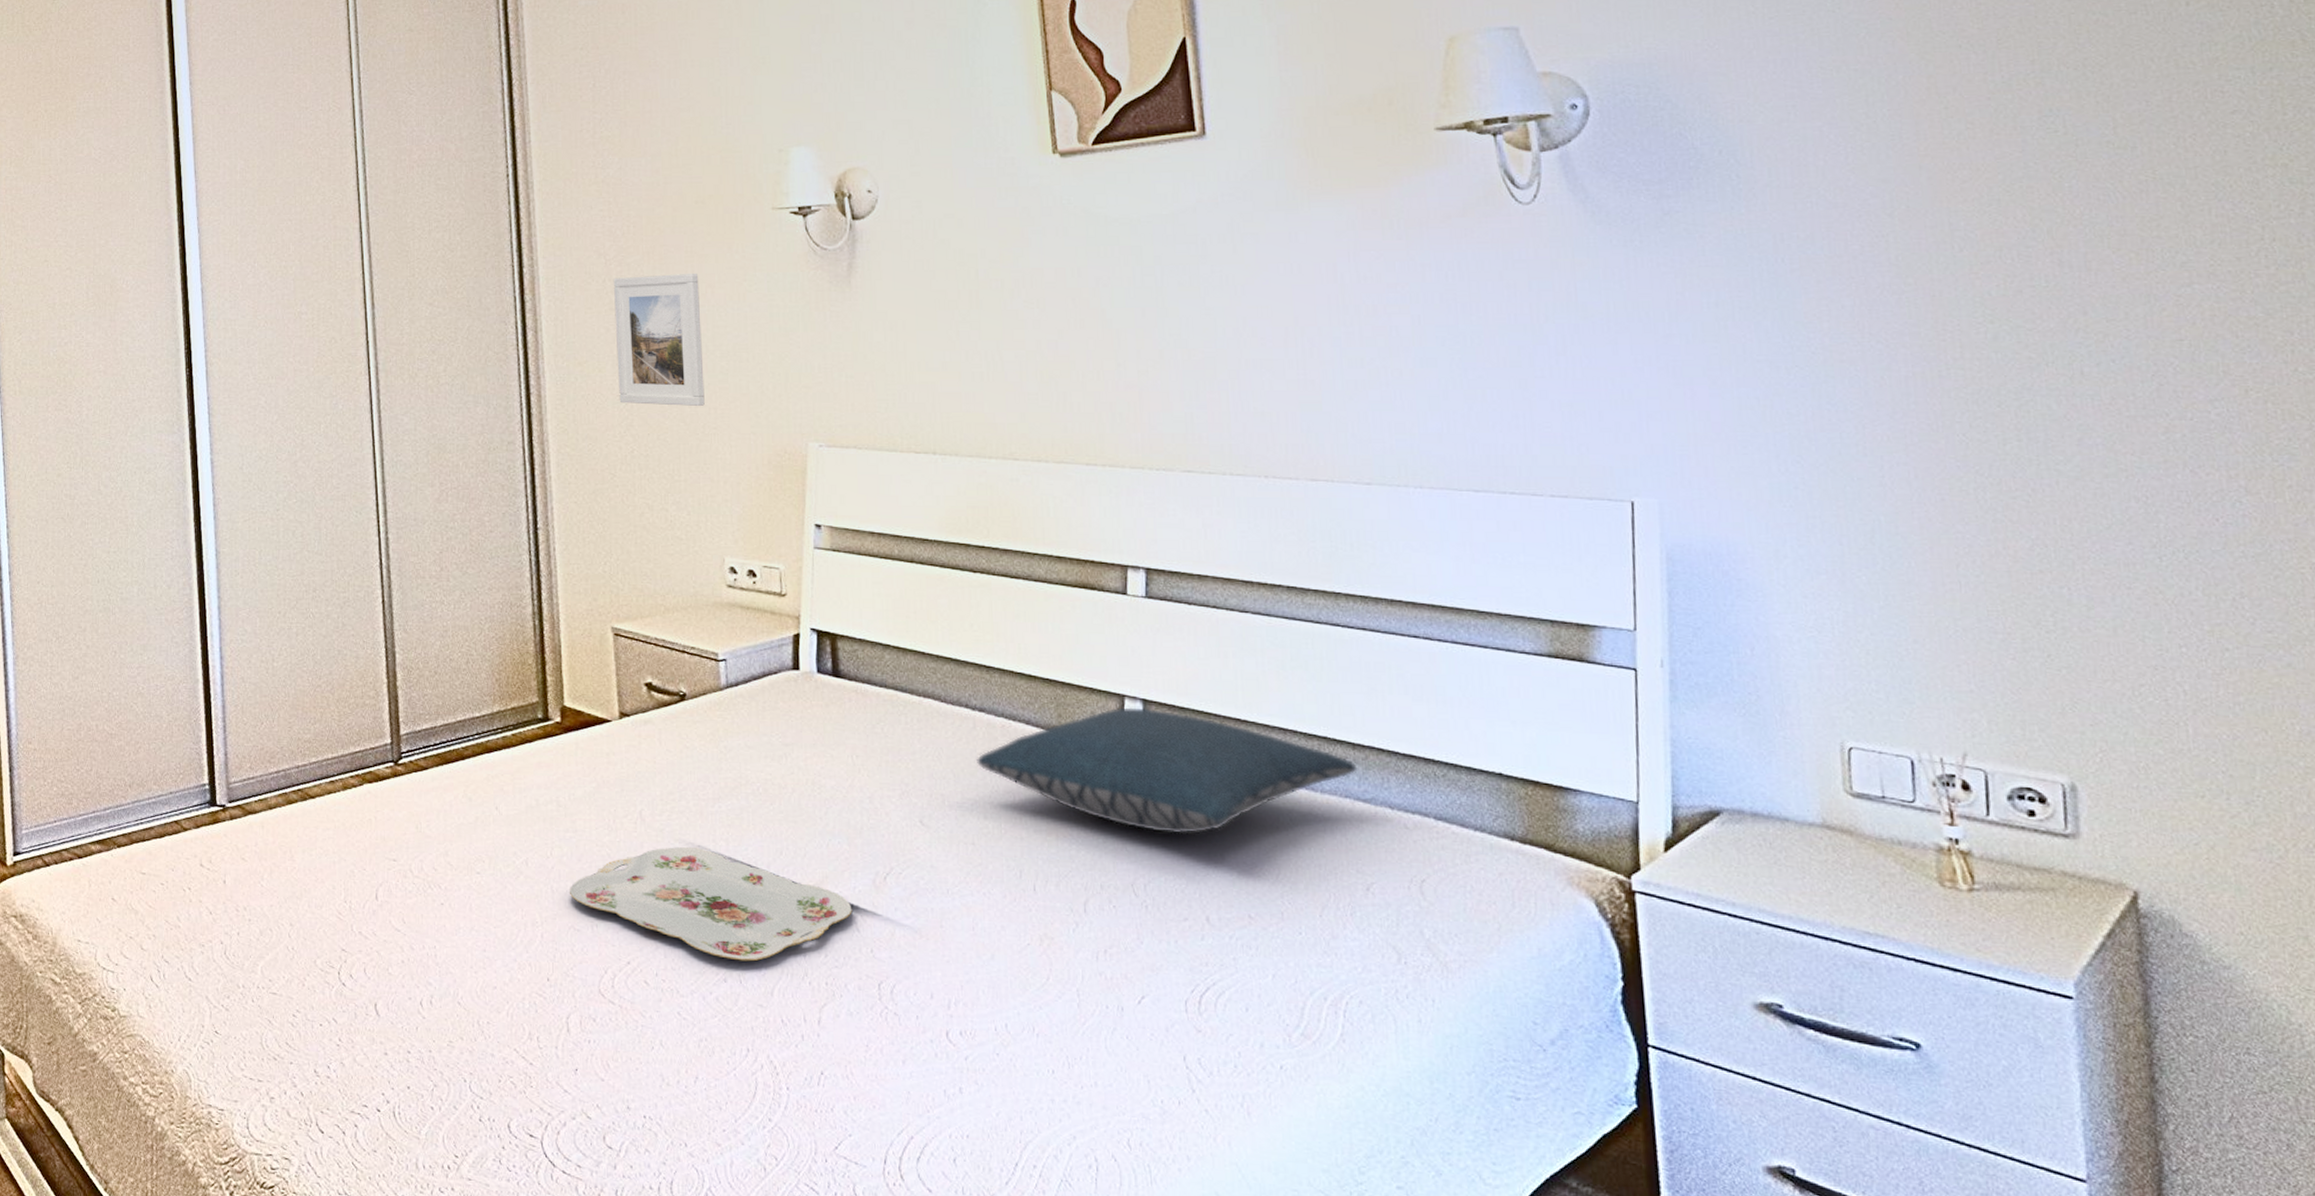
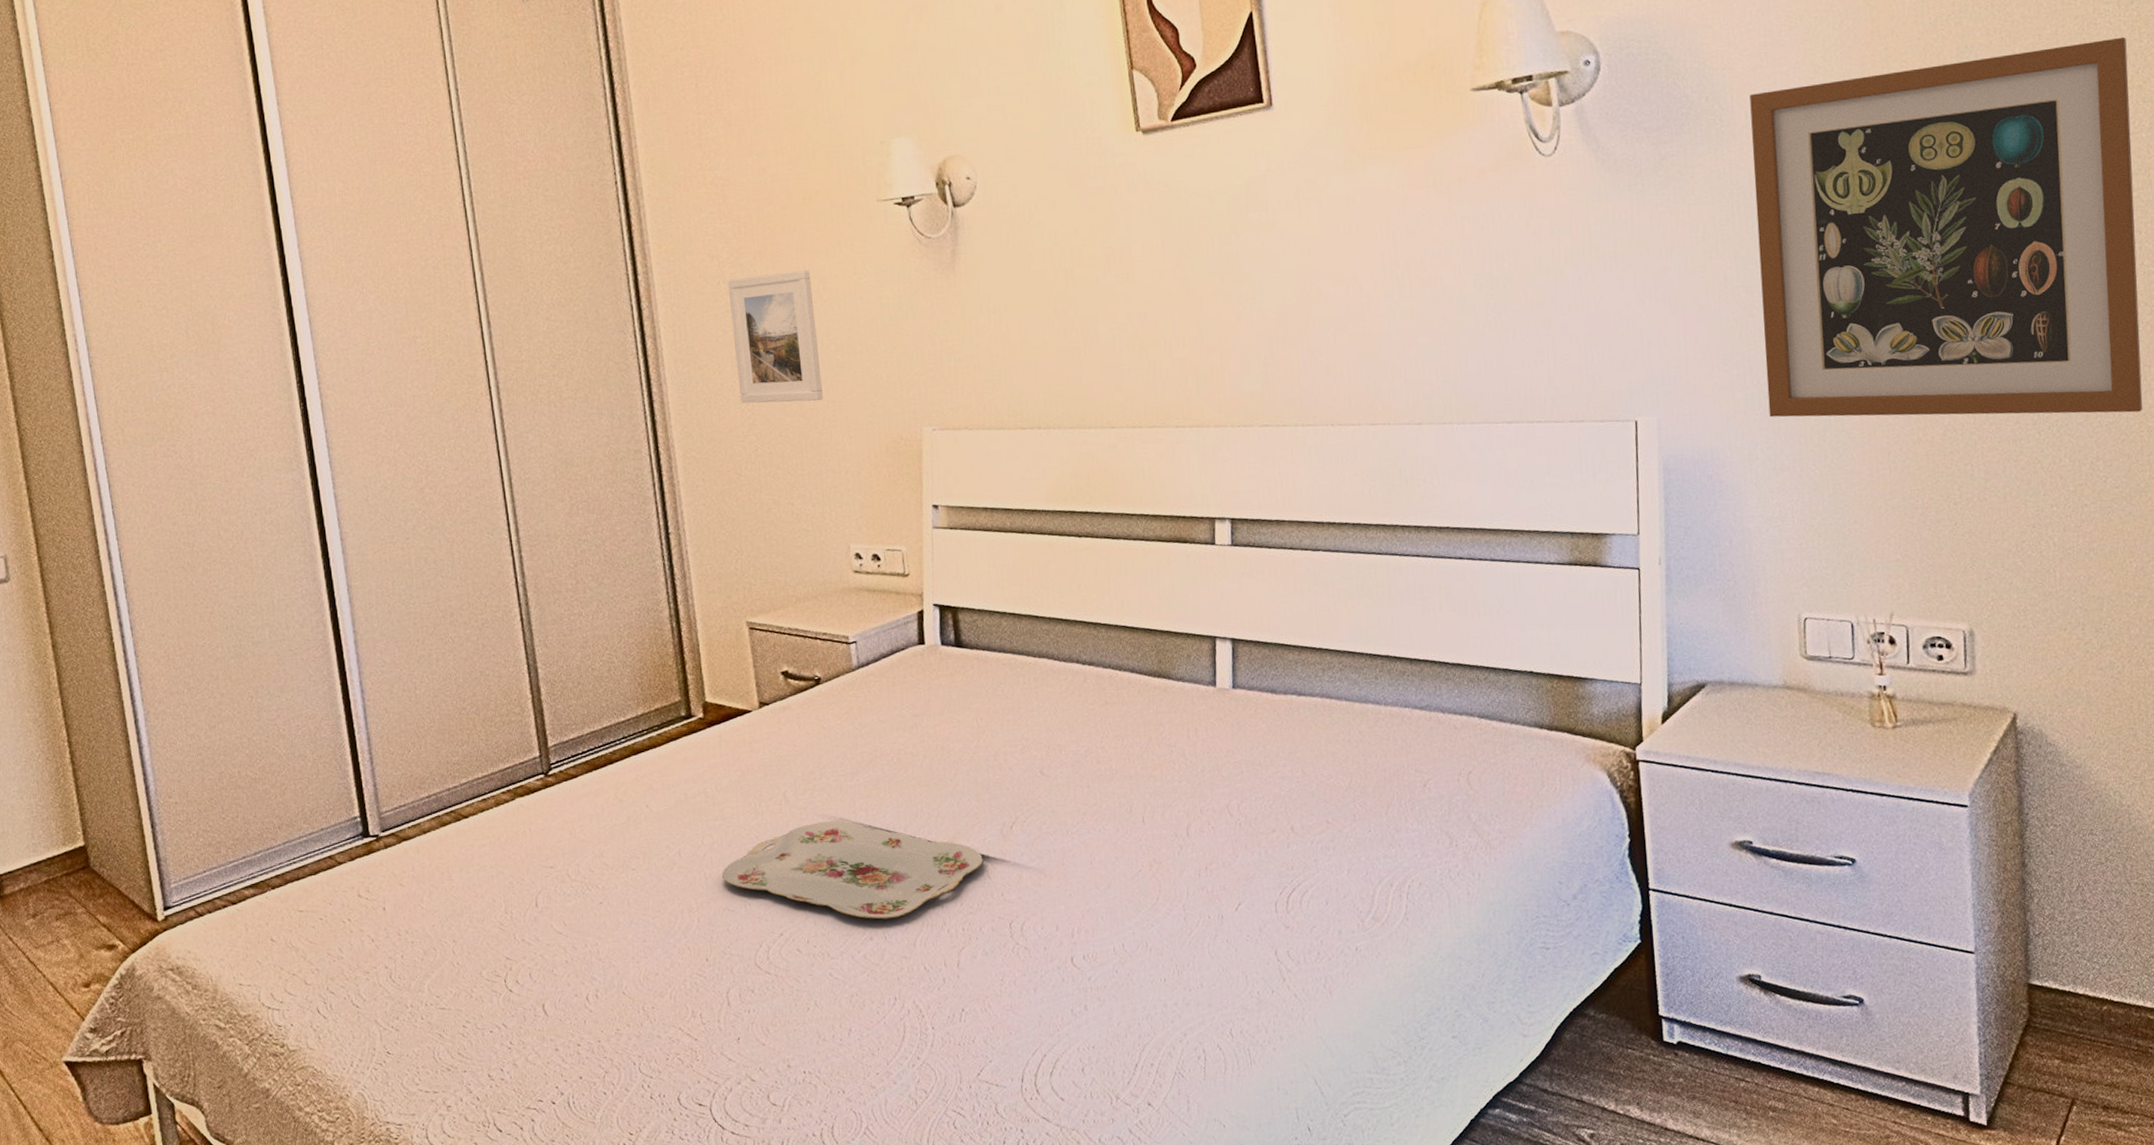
pillow: present [977,707,1357,834] -> none [1088,646,1414,757]
wall art: none [1774,108,2303,544] -> present [1750,37,2143,417]

